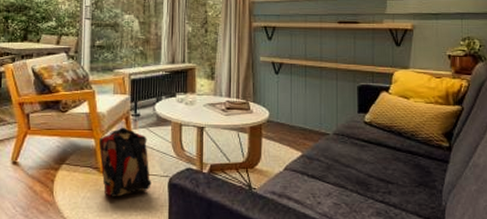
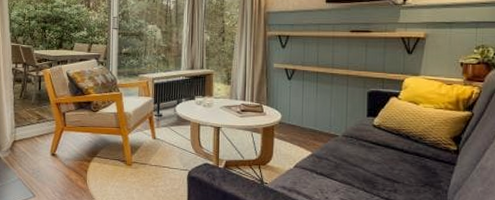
backpack: present [99,127,151,197] -> none [126,126,172,187]

